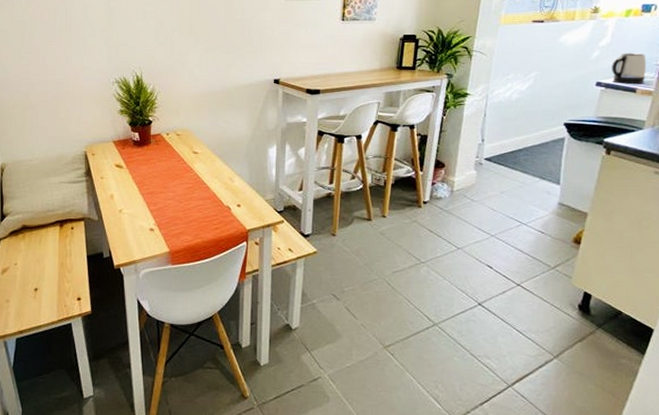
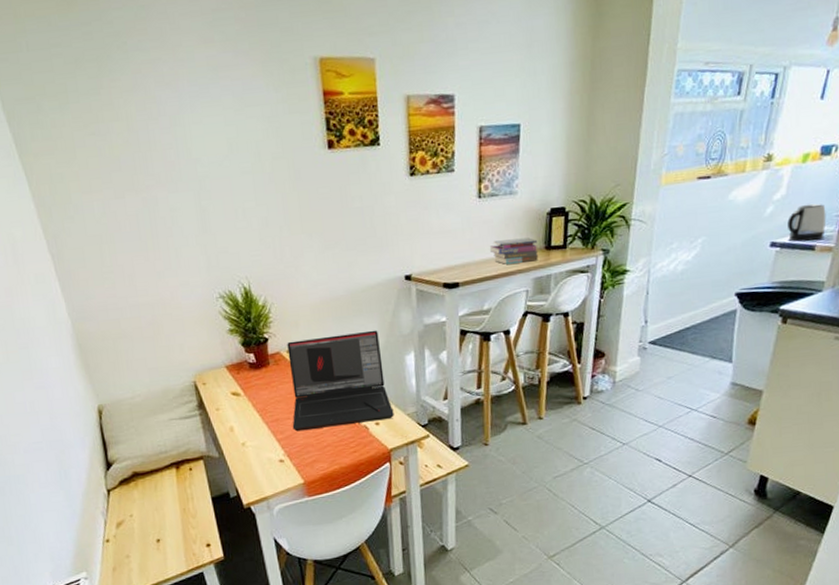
laptop: none [164,123,254,205] -> present [287,330,394,432]
books: none [349,58,391,78] -> present [490,237,538,265]

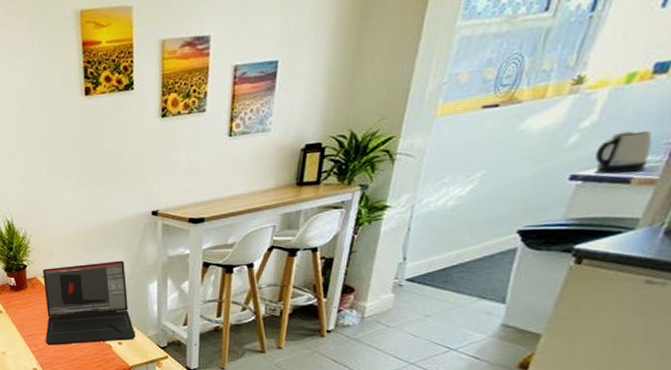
books: present [490,237,538,265] -> none [238,174,289,201]

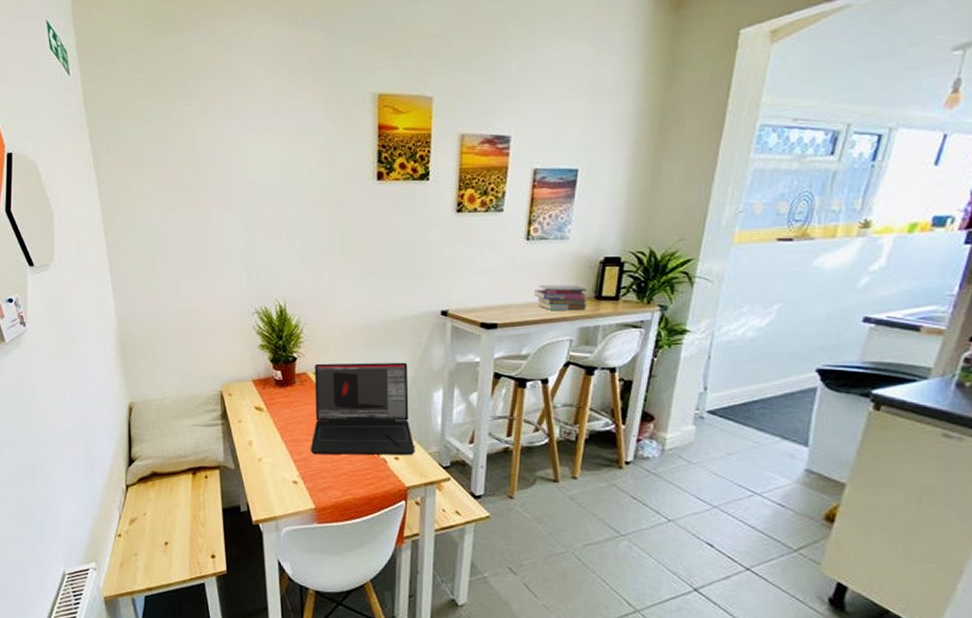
books: none [238,174,289,201] -> present [535,285,587,310]
kettle: present [595,129,652,174] -> none [886,279,937,321]

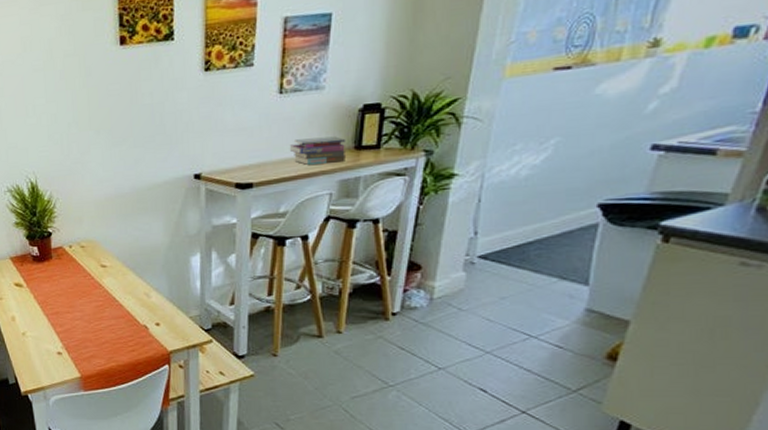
laptop: present [310,362,415,456] -> none [70,229,176,326]

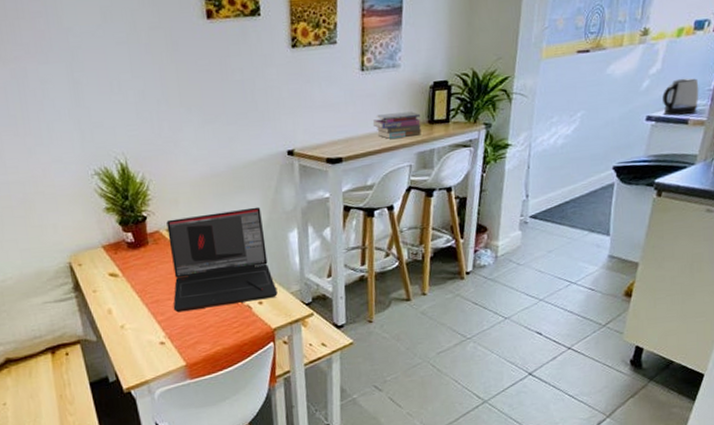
laptop: none [70,229,176,326] -> present [166,206,278,313]
kettle: none [678,97,737,144] -> present [663,77,699,116]

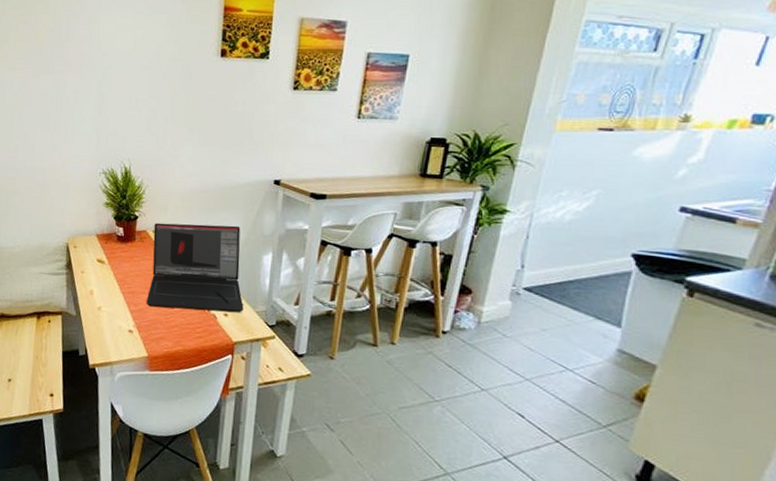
books: present [373,111,421,139] -> none [363,161,413,186]
kettle: present [663,77,699,116] -> none [703,172,754,213]

